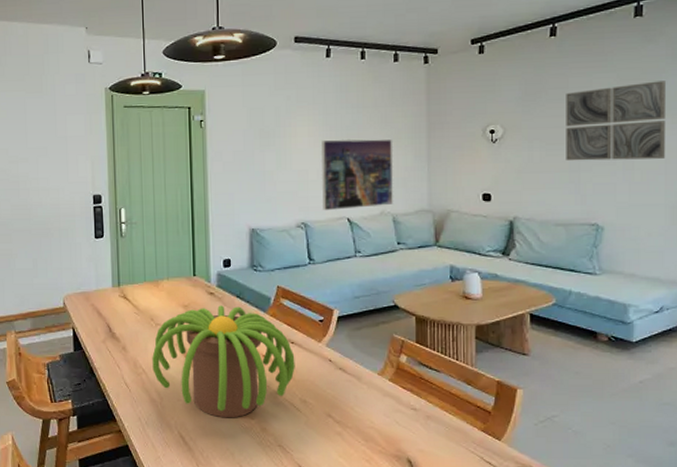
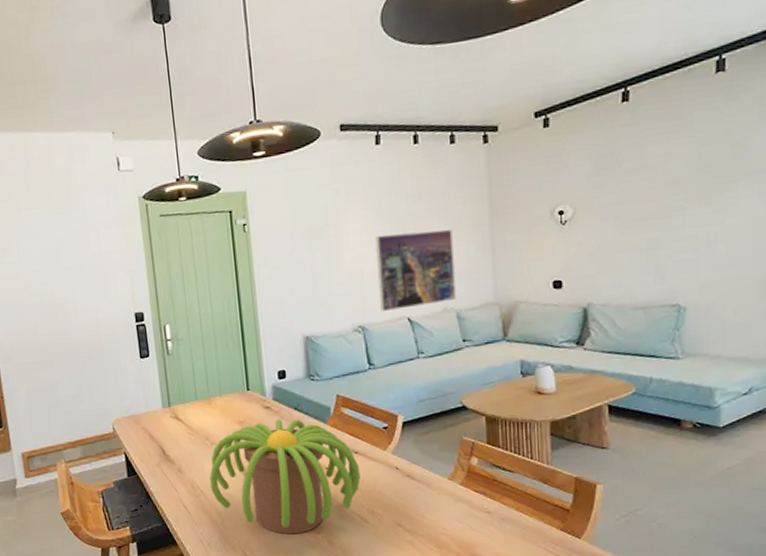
wall art: present [566,81,667,161] -> none [641,142,753,239]

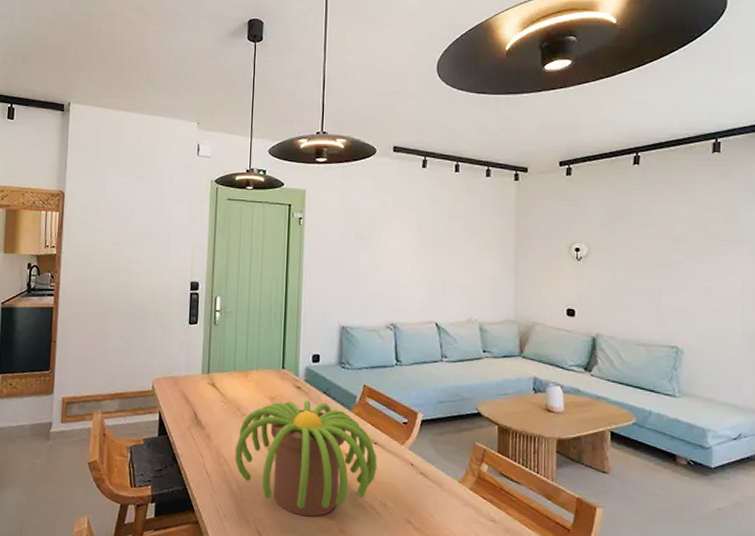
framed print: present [375,229,456,311] -> none [412,246,482,314]

